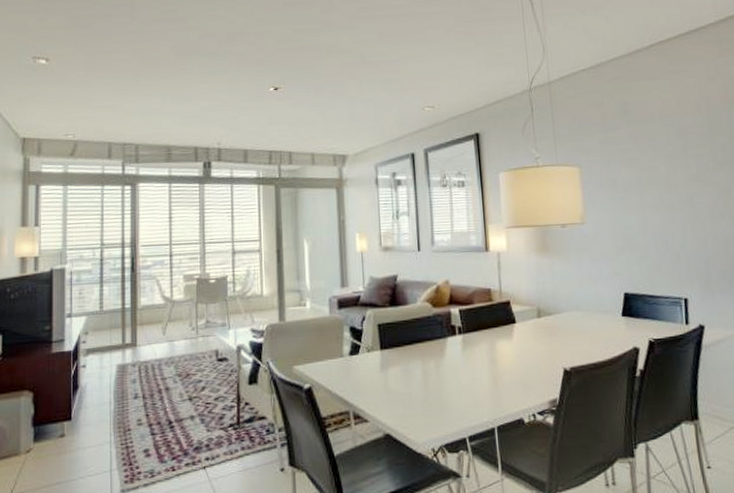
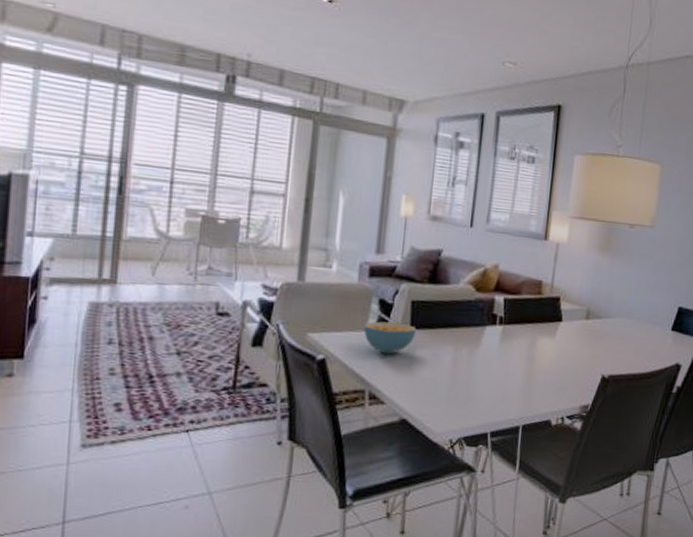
cereal bowl: none [339,345,386,376] -> present [363,321,416,355]

